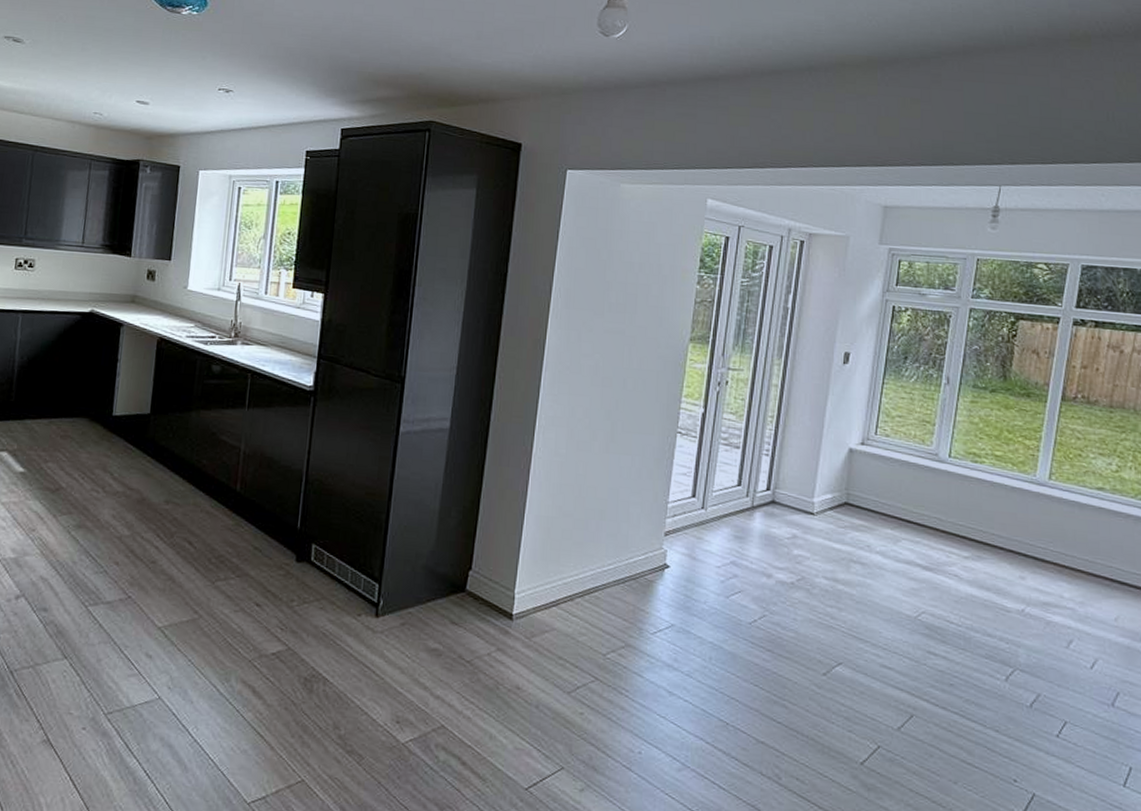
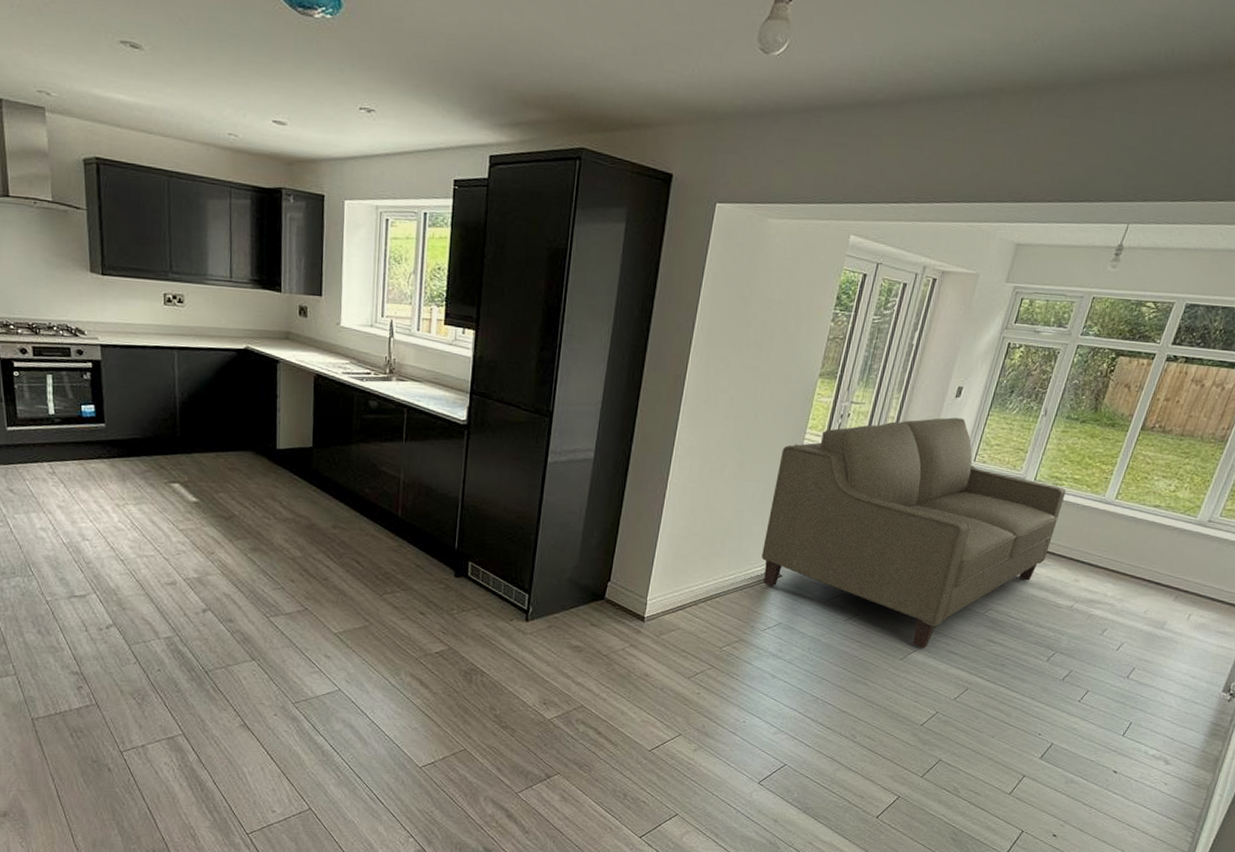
sofa: none [644,385,989,661] -> present [761,417,1066,649]

